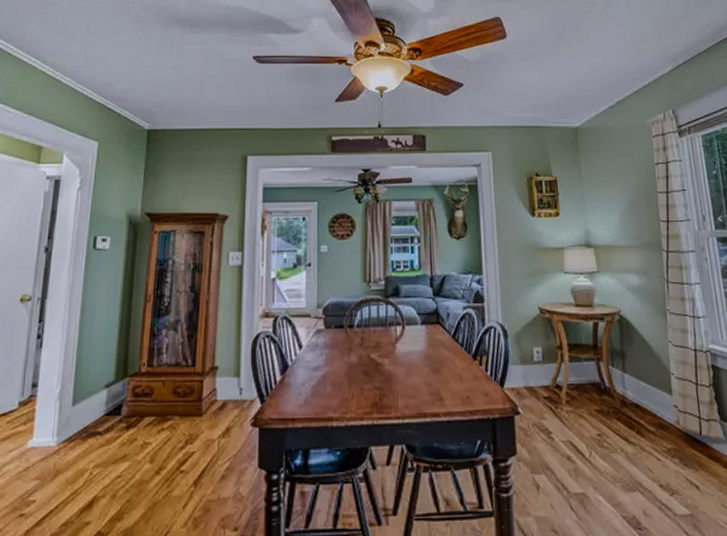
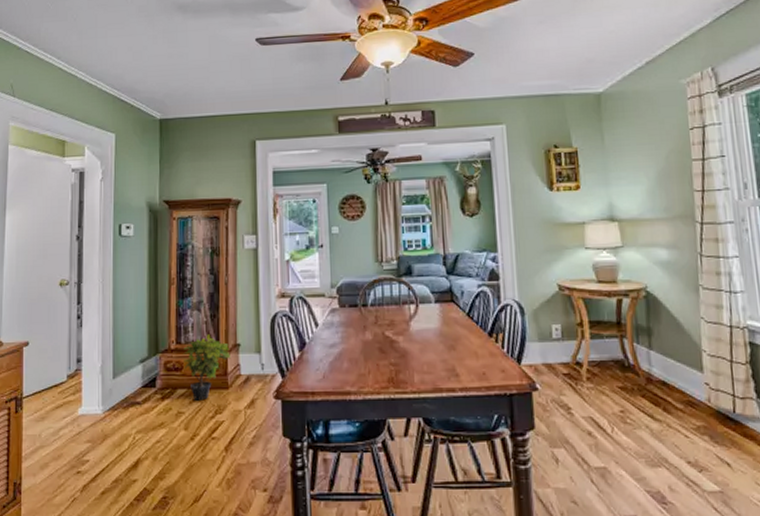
potted plant: none [153,356,207,430] -> present [182,334,230,401]

